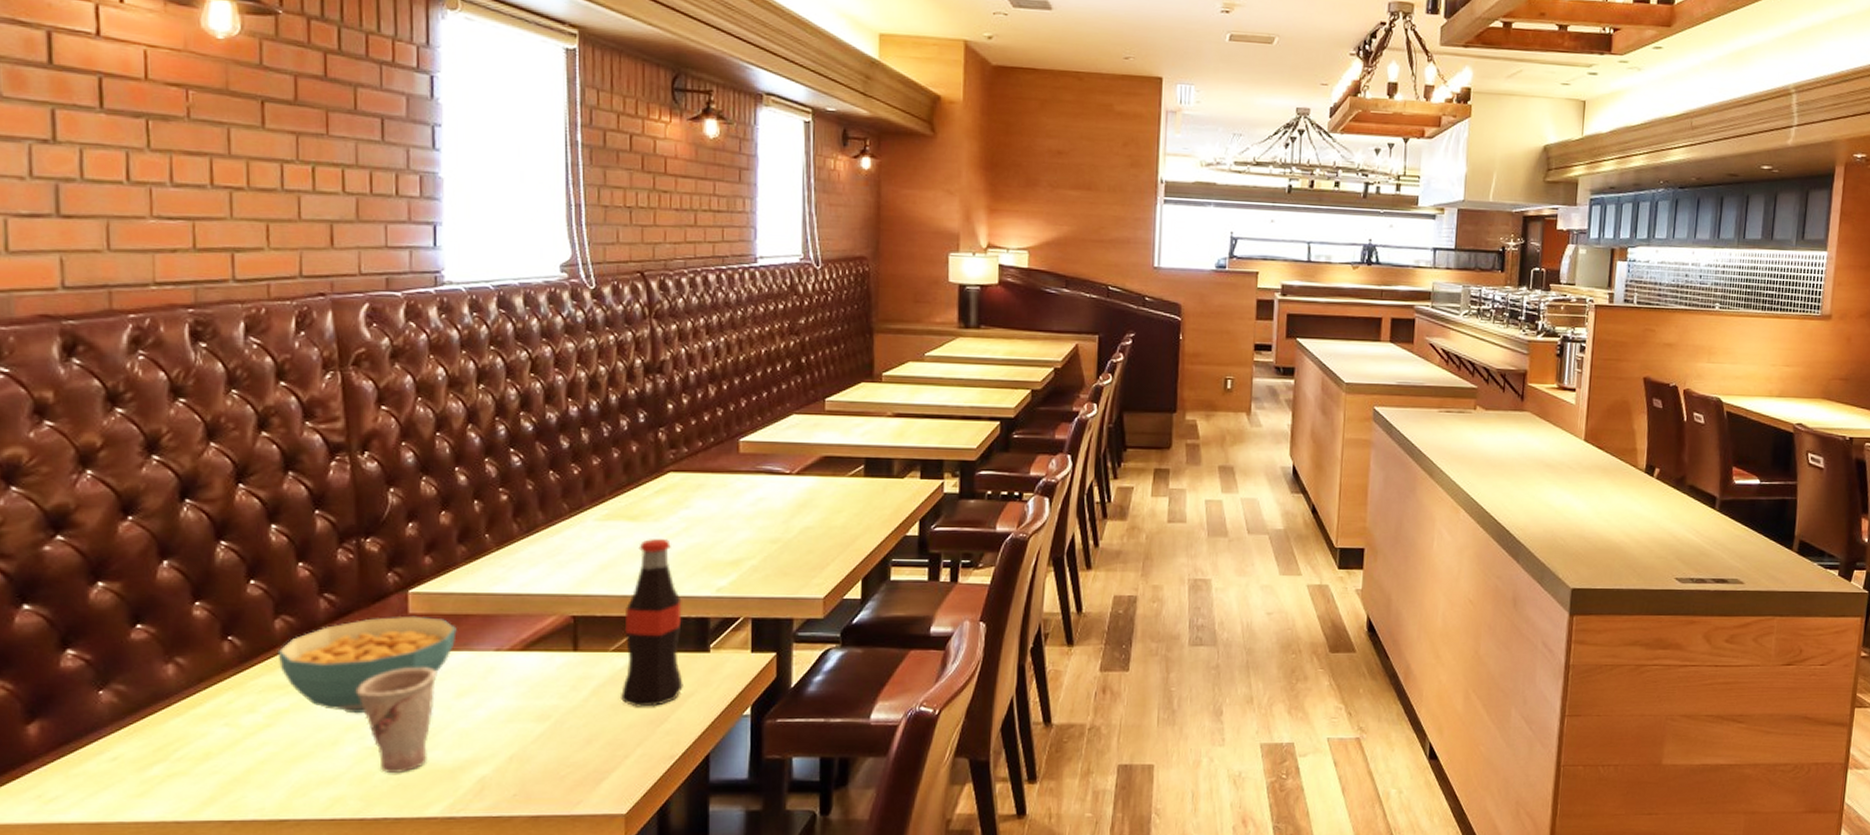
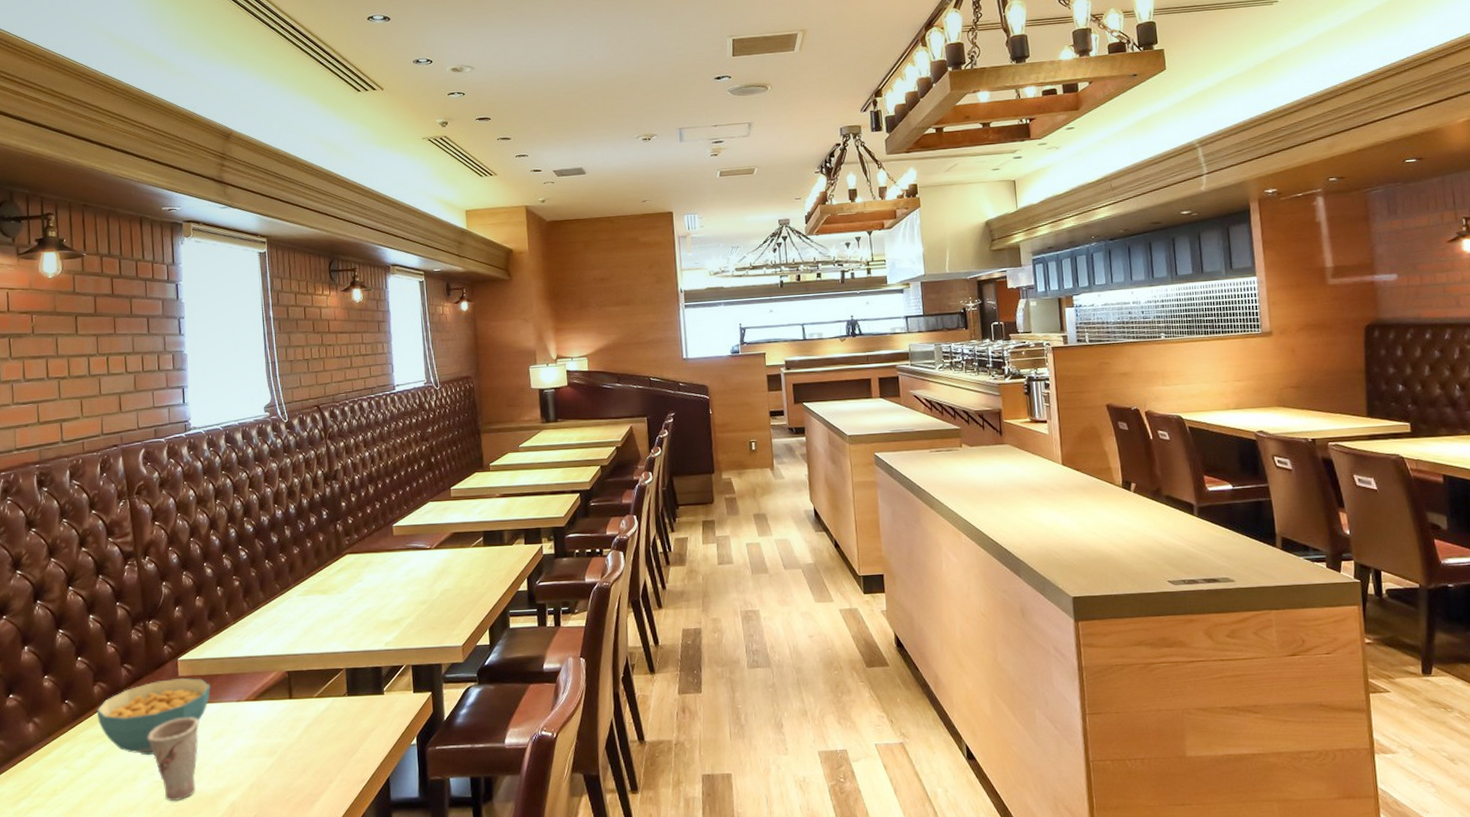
bottle: present [621,539,683,707] -> none [322,607,367,742]

